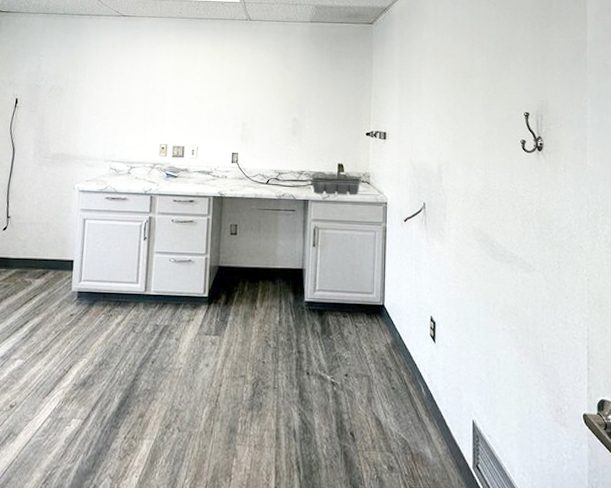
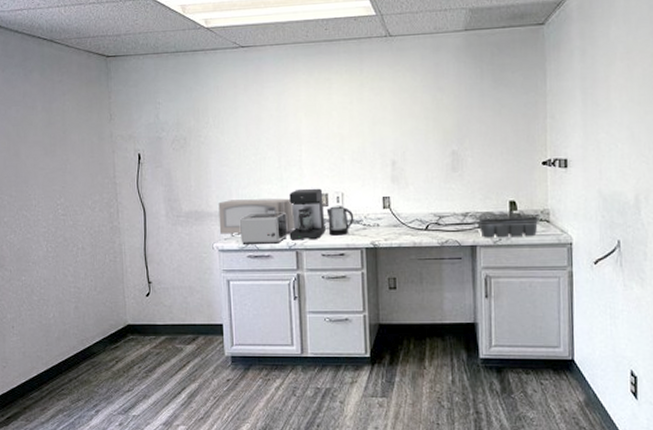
microwave: none [82,146,153,179] -> present [218,198,294,237]
toaster: none [101,159,145,189] -> present [239,212,288,246]
coffee maker: none [146,140,181,186] -> present [289,188,326,239]
kettle: none [181,157,206,184] -> present [326,205,354,236]

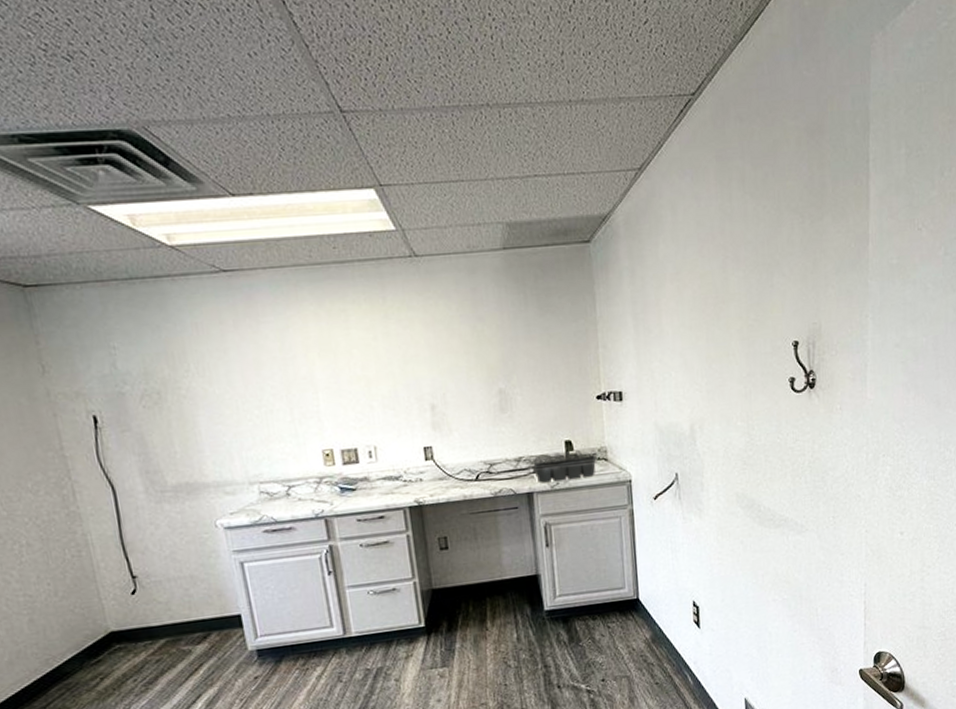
microwave: present [218,198,294,237] -> none [216,457,320,510]
toaster: present [239,212,288,246] -> none [247,474,312,519]
coffee maker: present [289,188,326,239] -> none [308,442,359,506]
kettle: present [326,205,354,236] -> none [357,460,392,497]

